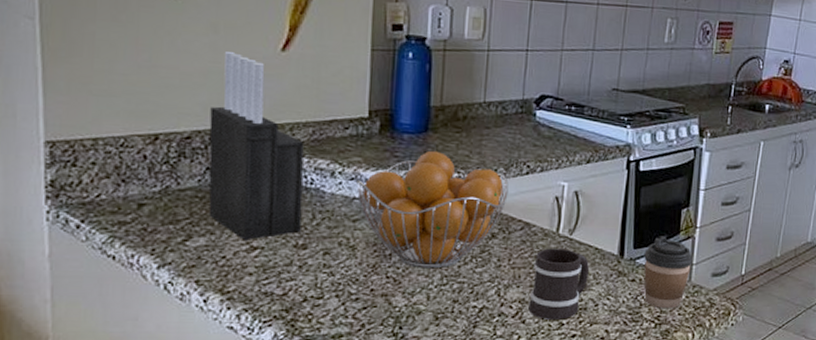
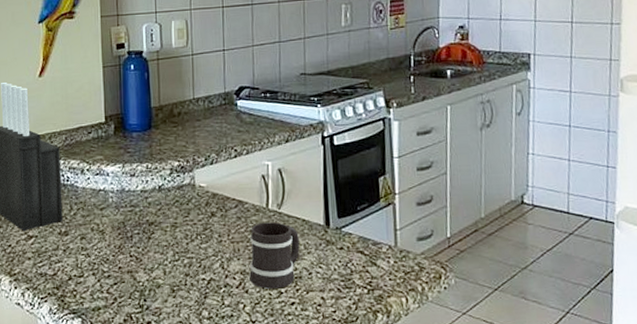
fruit basket: present [356,150,509,269] -> none [101,144,221,247]
coffee cup: present [644,236,693,309] -> none [348,204,396,275]

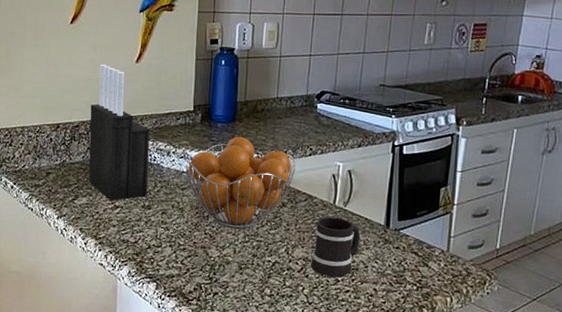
fruit basket: none [101,144,221,247] -> present [185,136,296,229]

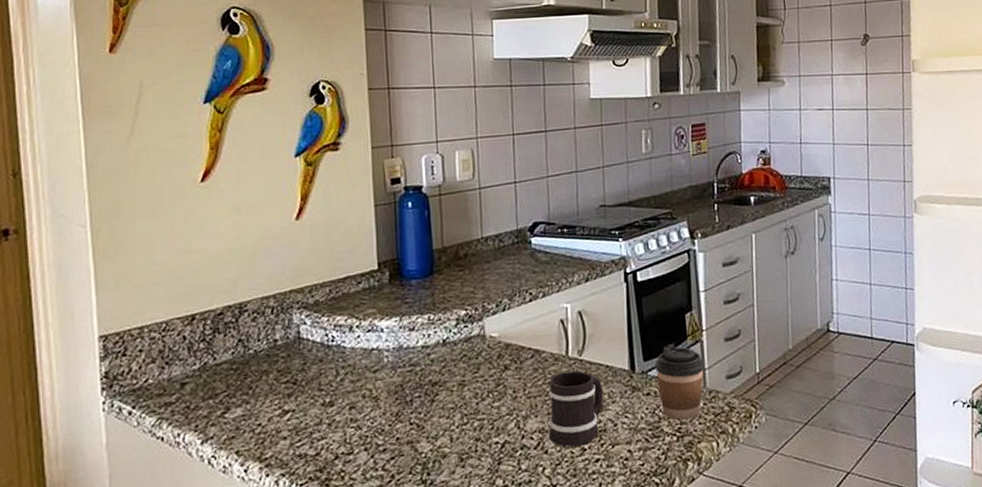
knife block: present [88,65,150,201] -> none [238,228,327,405]
fruit basket: present [185,136,296,229] -> none [373,291,515,411]
coffee cup: none [407,210,451,275] -> present [655,344,705,420]

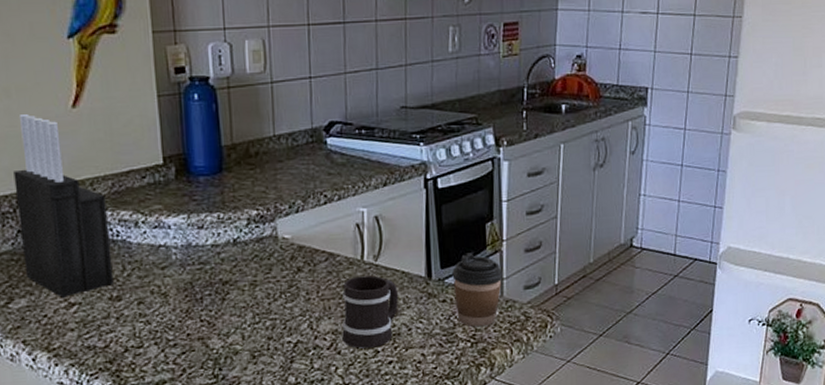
knife block: none [238,228,327,405] -> present [13,114,114,298]

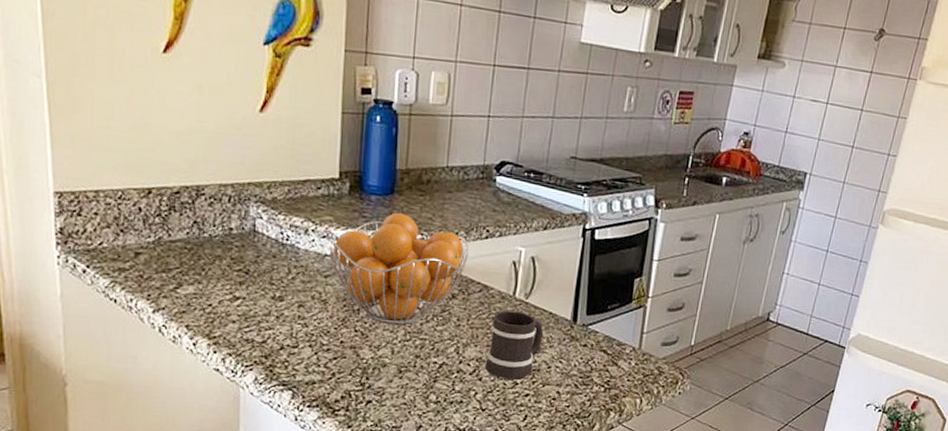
knife block: present [13,114,114,298] -> none [196,112,281,290]
fruit basket: none [160,190,309,309] -> present [328,212,469,325]
coffee cup: present [452,253,503,327] -> none [595,303,644,375]

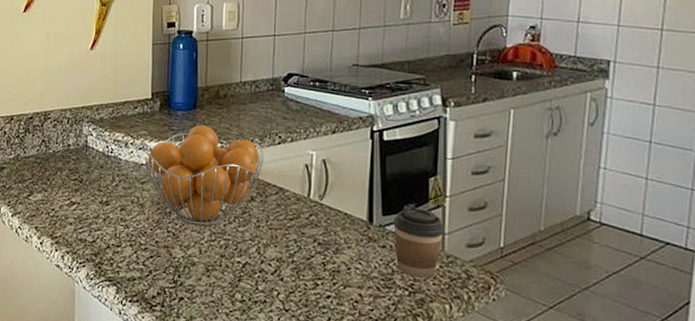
mug: present [485,311,544,379] -> none [286,212,341,280]
coffee cup: none [595,303,644,375] -> present [393,204,444,278]

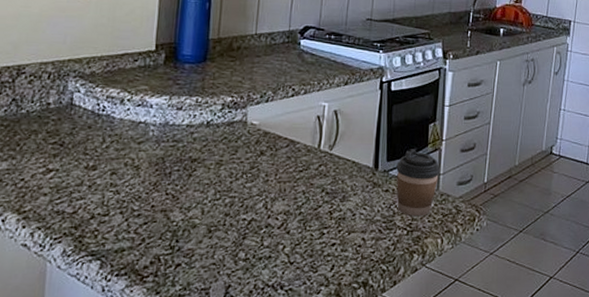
fruit basket: present [144,124,264,226] -> none [142,78,276,185]

